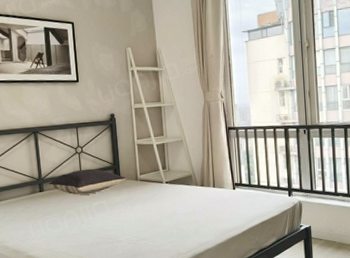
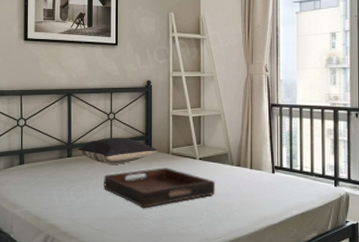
serving tray: none [77,193,183,232] -> present [104,167,216,208]

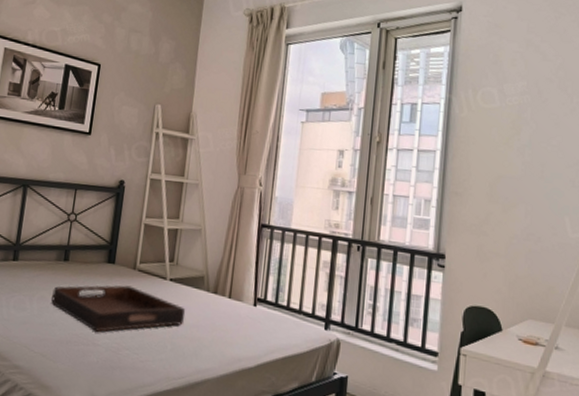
pillow: present [78,137,158,164] -> none [26,242,123,276]

